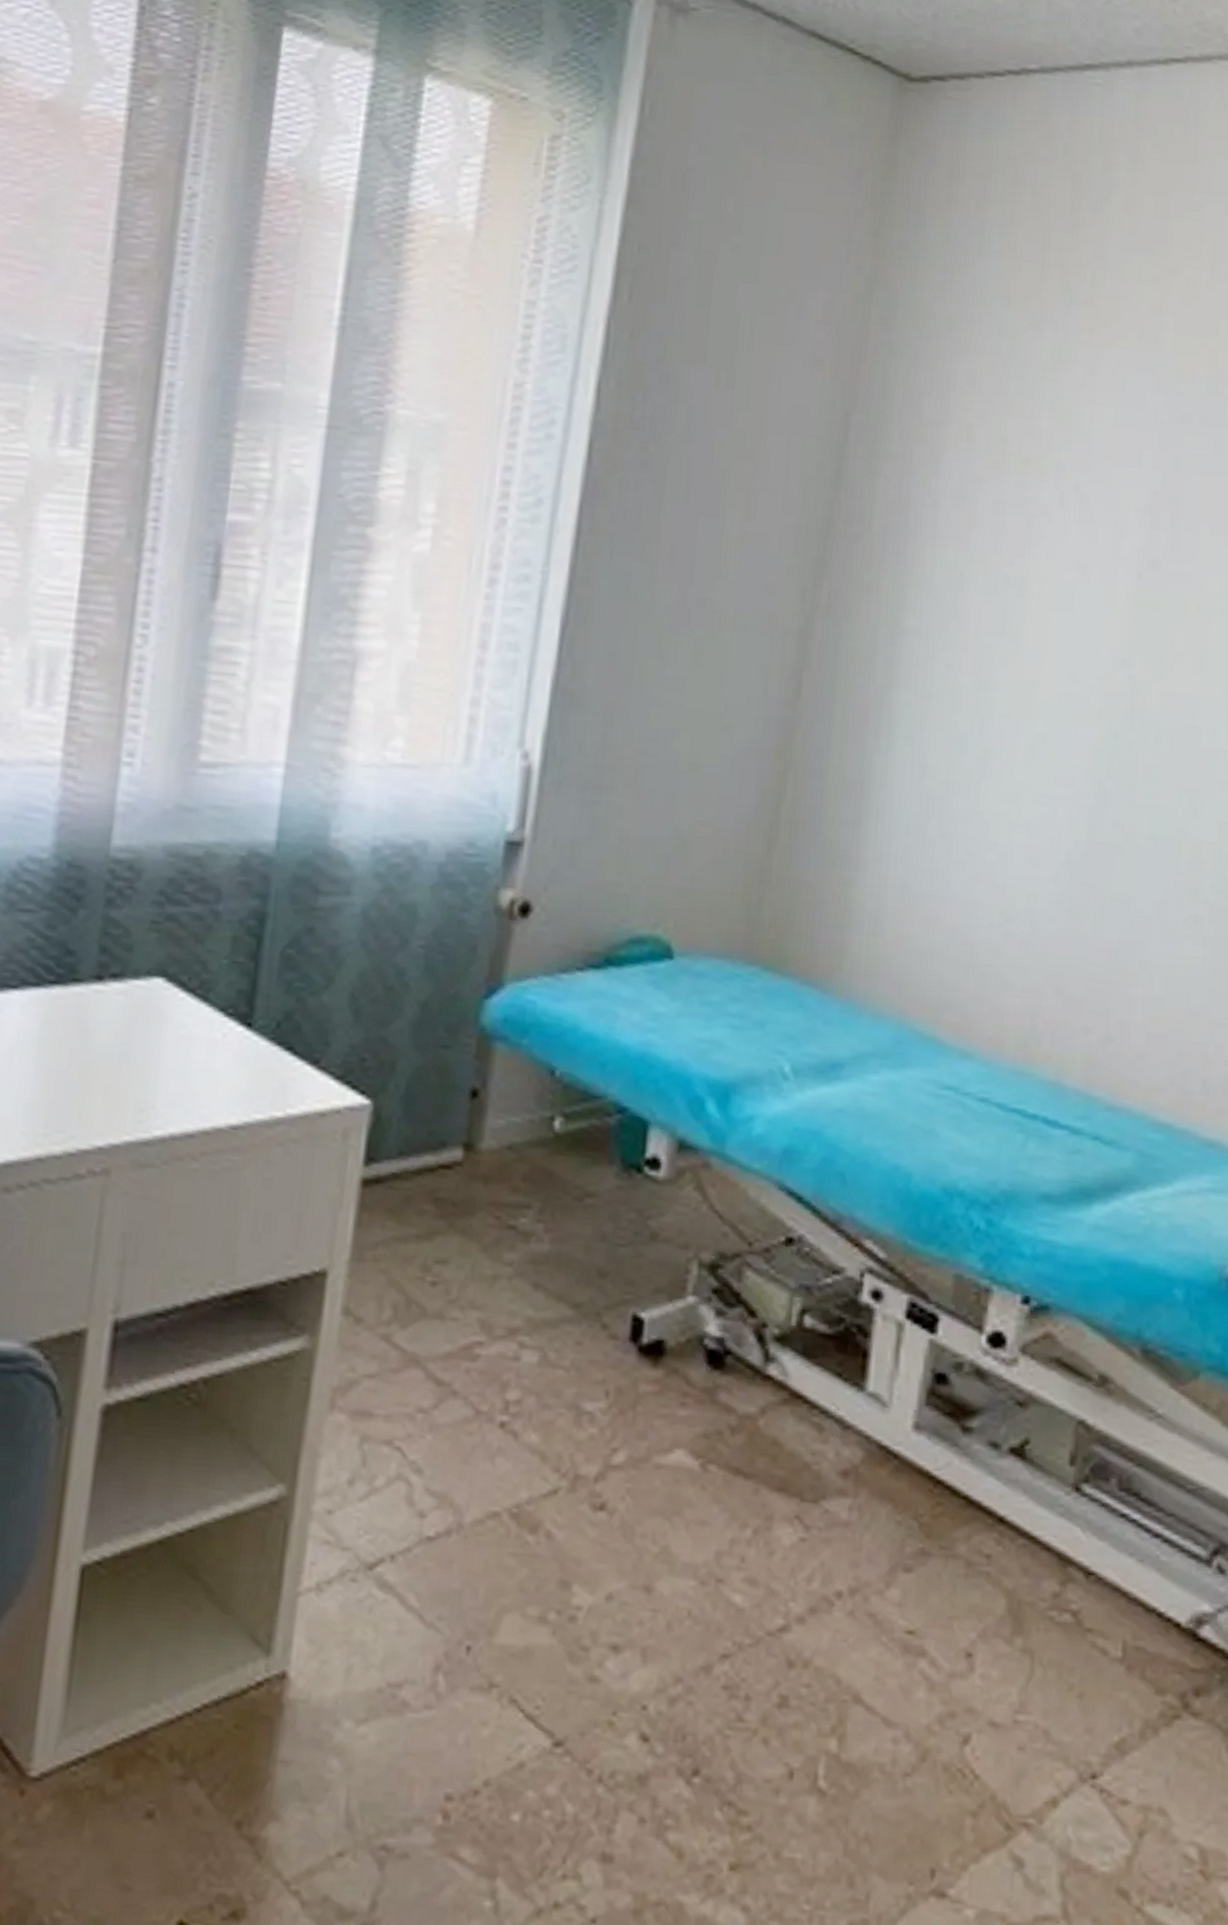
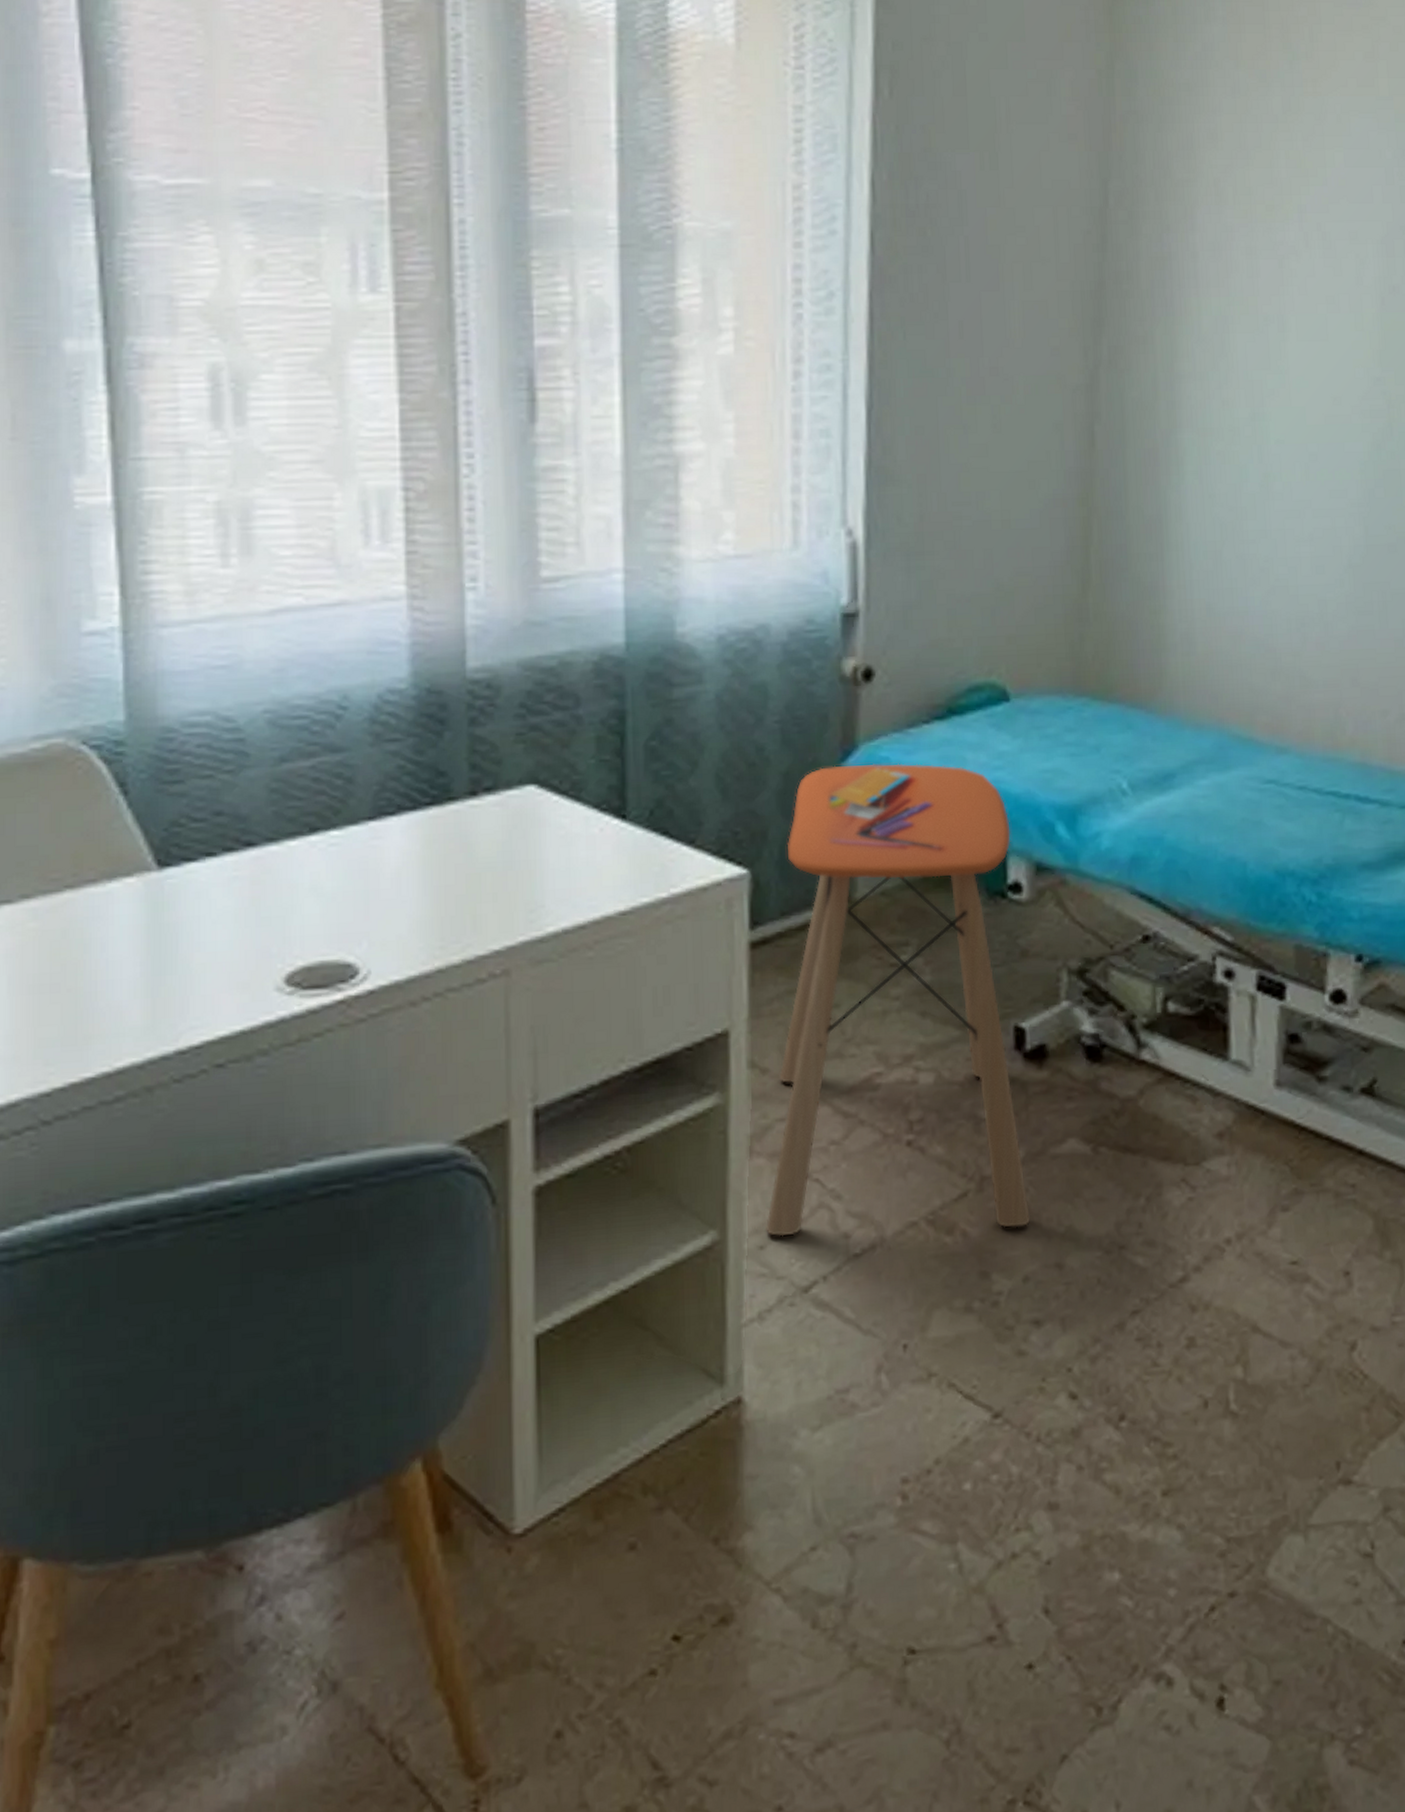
side table: none [337,1002,657,1539] -> present [766,763,1031,1237]

